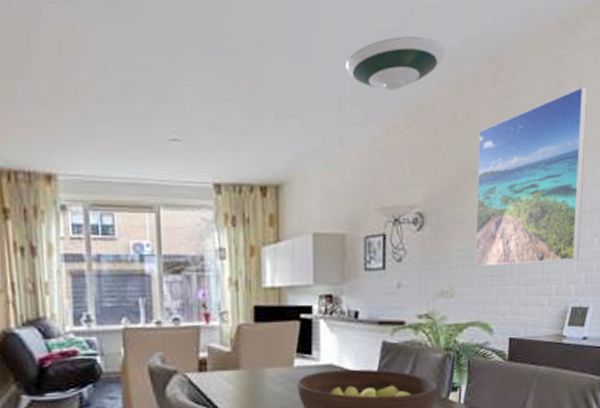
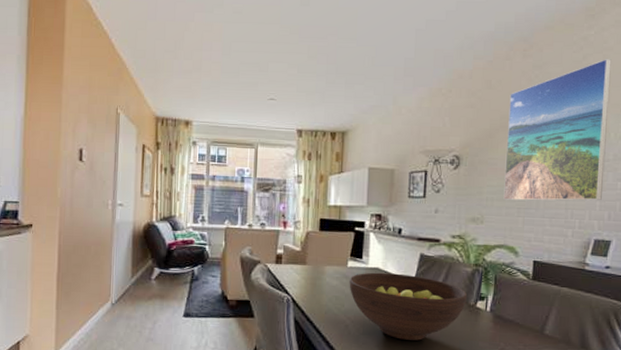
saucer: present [346,35,445,90] -> none [401,24,483,64]

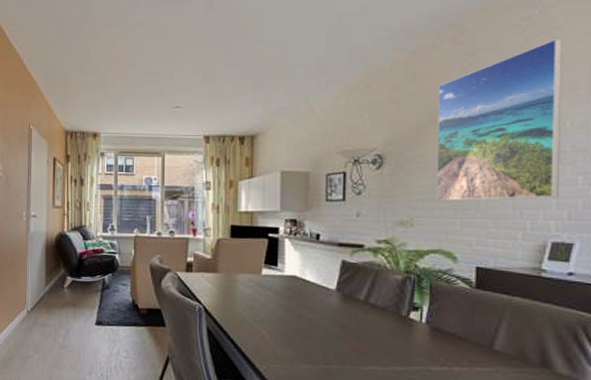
fruit bowl: present [349,272,467,341] -> none [264,280,397,354]

